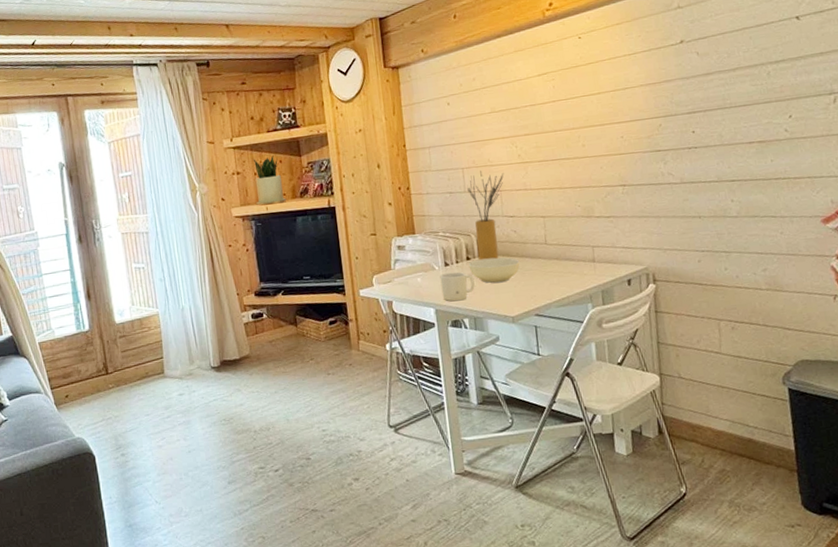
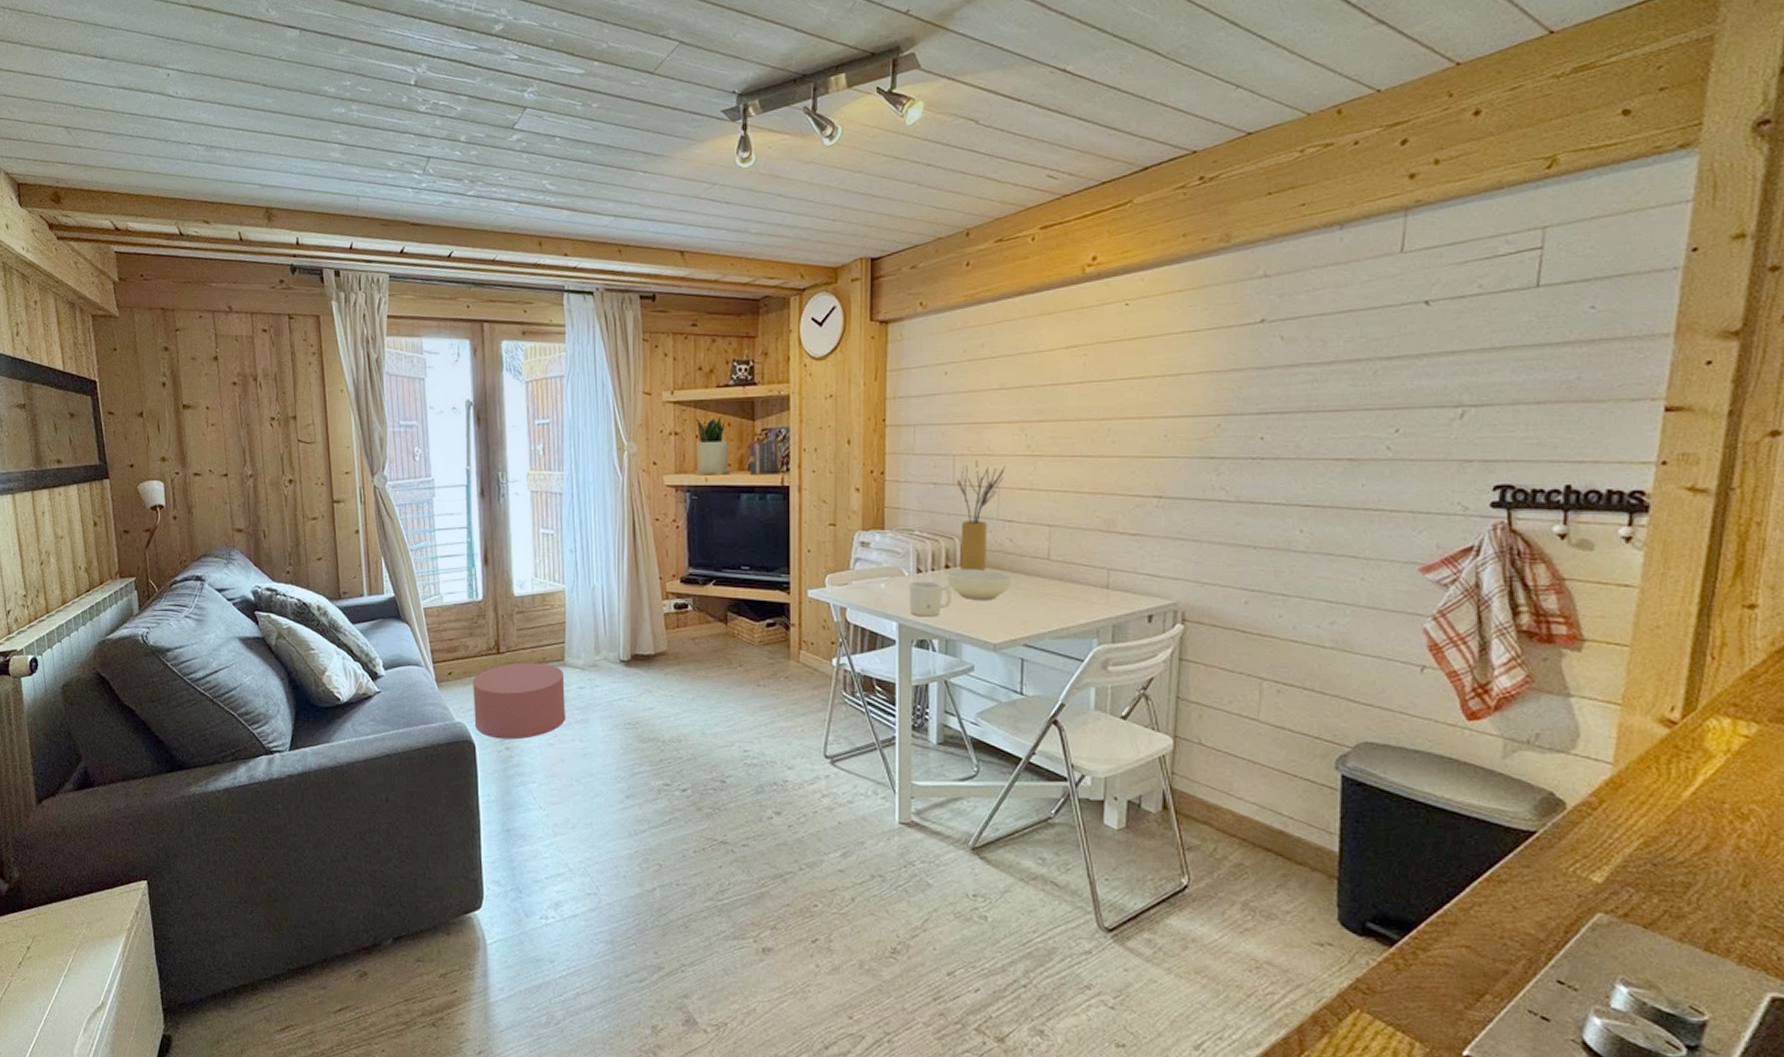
pouf: none [87,377,170,448] -> present [473,662,565,740]
books: none [299,169,327,201] -> present [749,439,780,475]

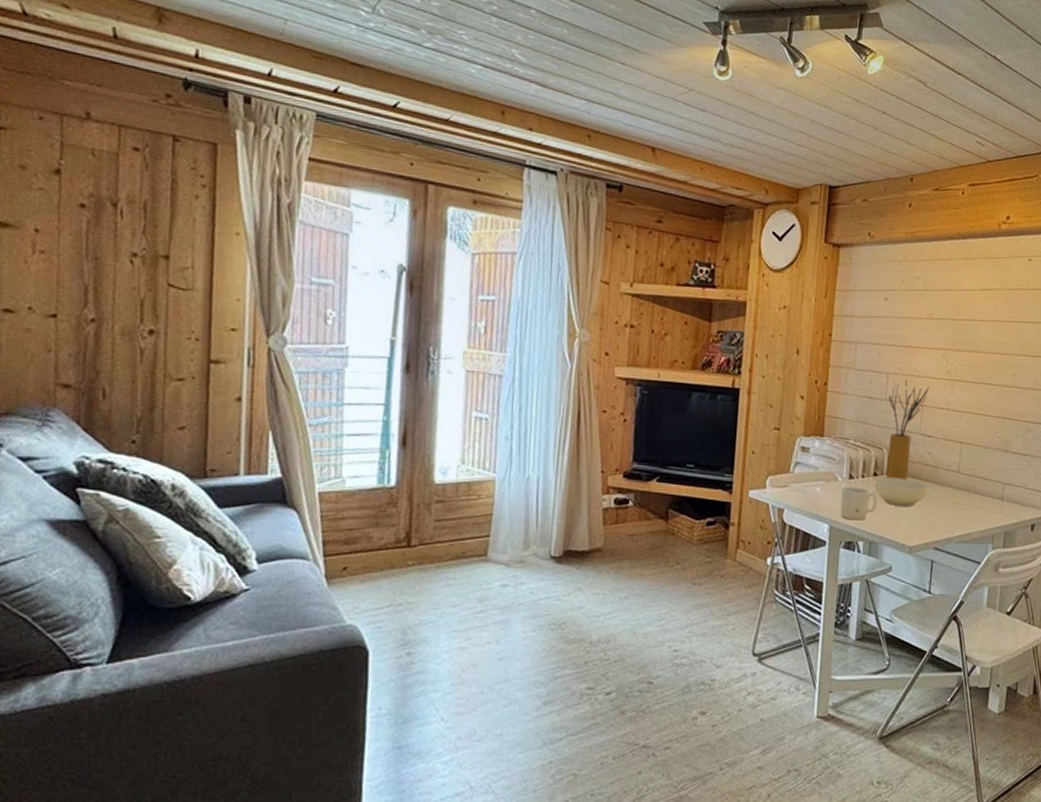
pouf: present [473,662,565,740] -> none [370,557,486,644]
planter: present [693,416,732,476] -> none [646,313,685,372]
books: present [749,439,780,475] -> none [702,341,734,376]

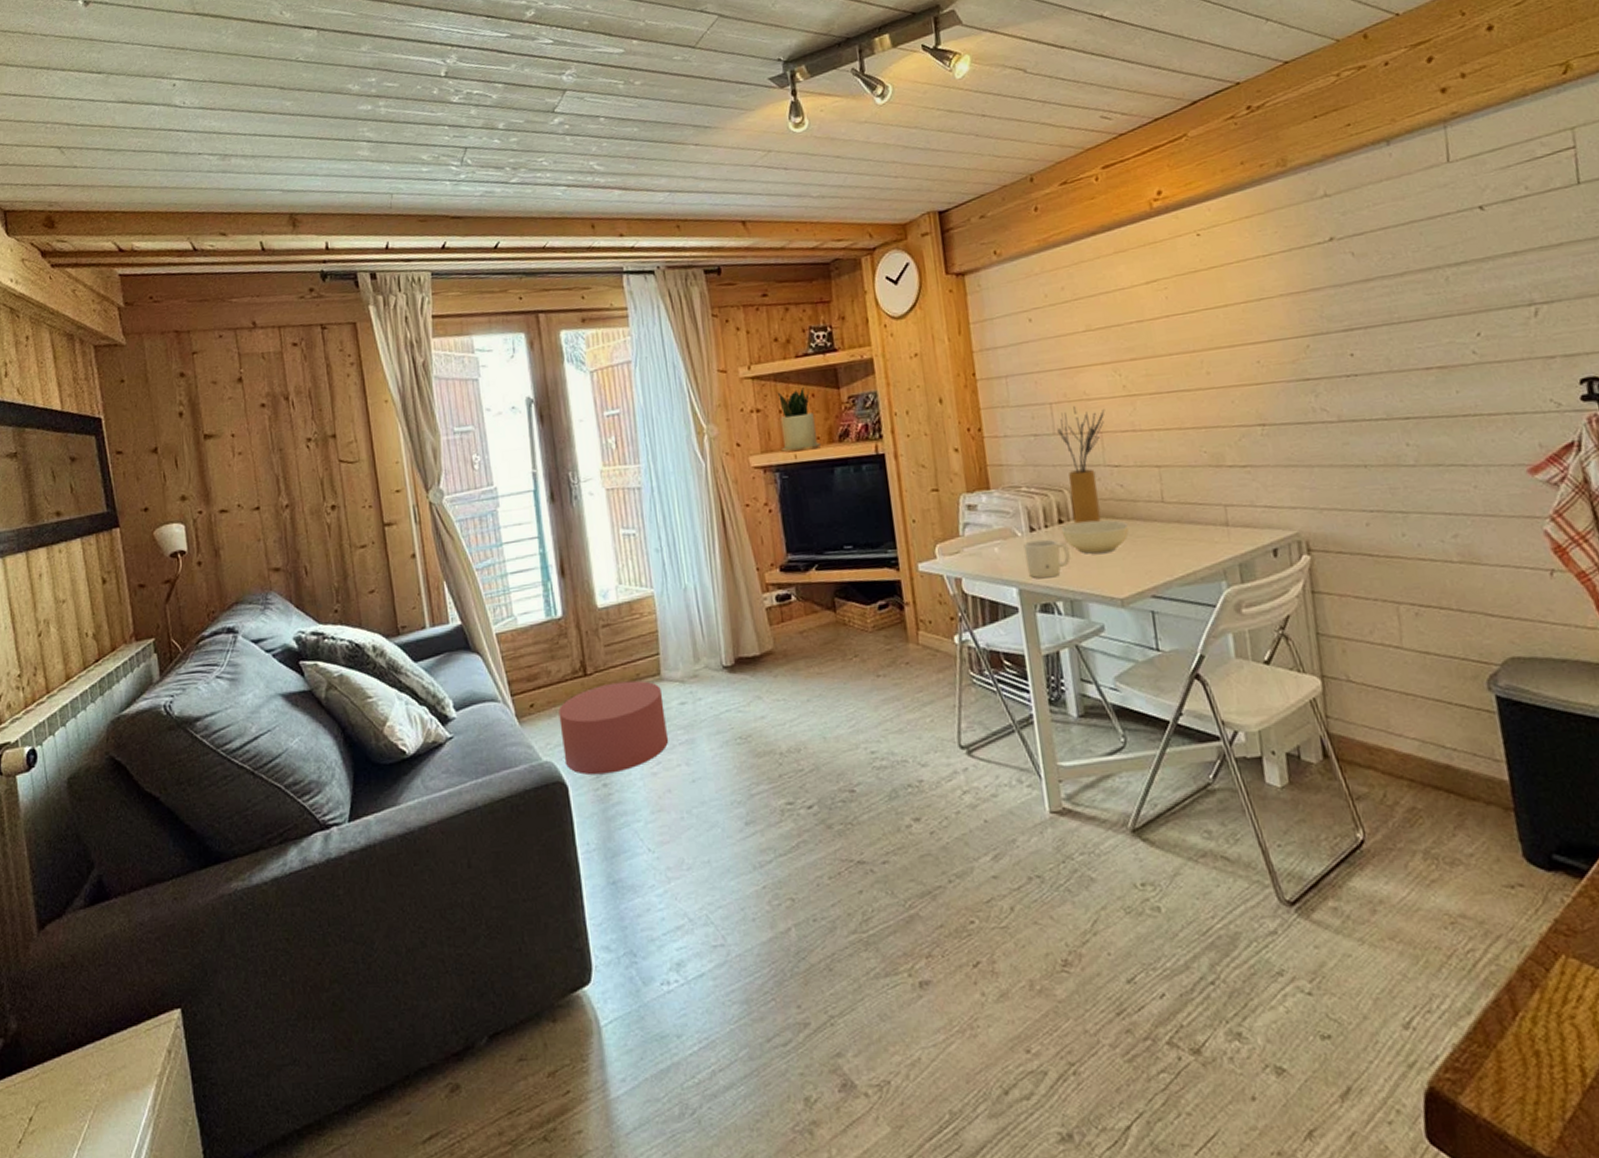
pouf: none [370,557,486,644] -> present [558,680,668,775]
planter: none [646,313,685,372] -> present [777,387,822,453]

